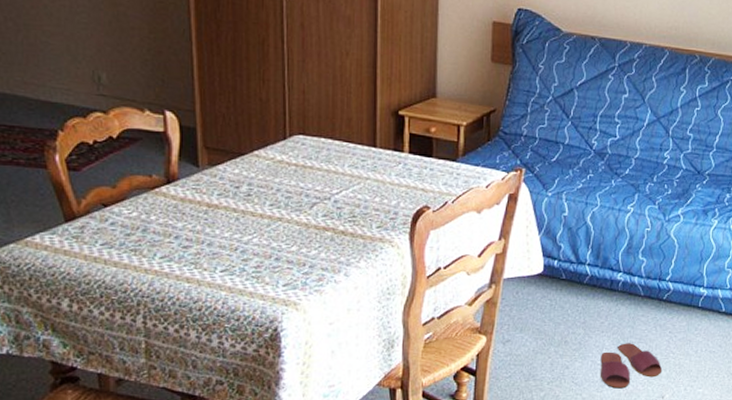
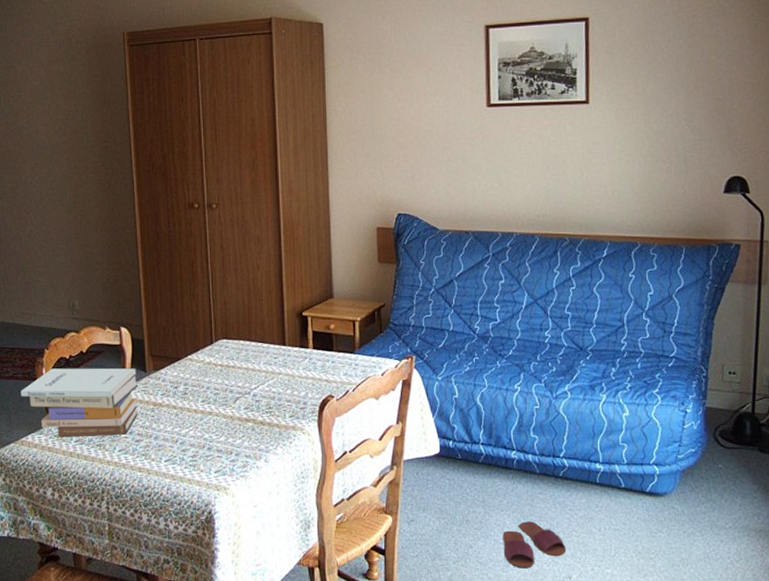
books: none [24,155,187,240] -> present [21,368,138,437]

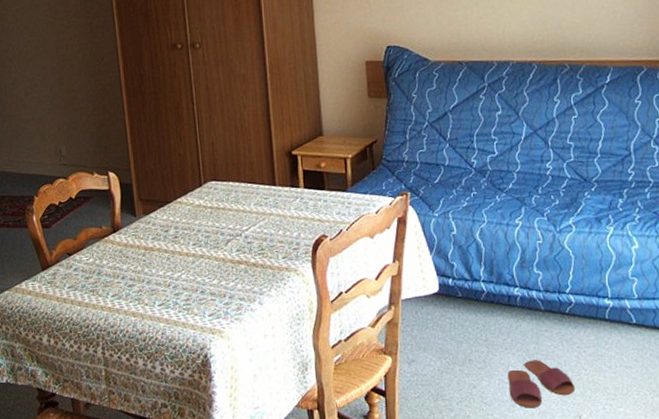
books: present [21,368,138,437] -> none [12,213,130,283]

